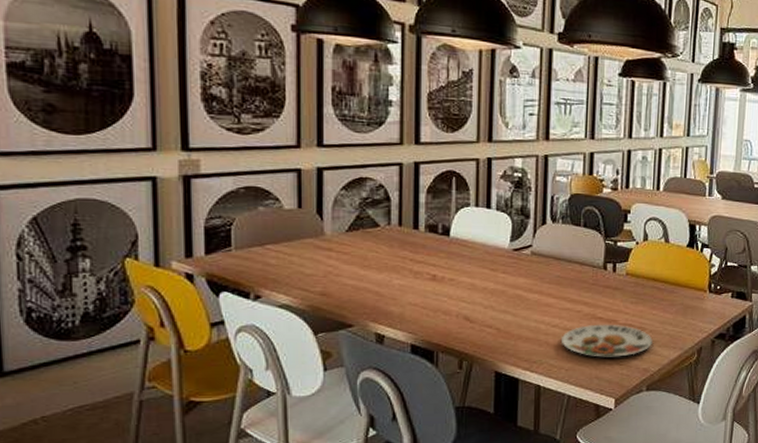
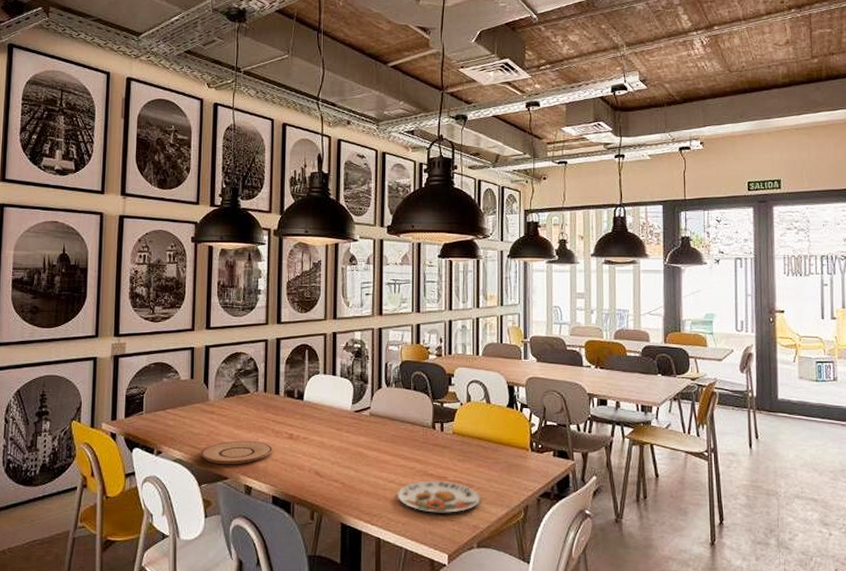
plate: none [315,282,410,311] -> present [200,440,272,465]

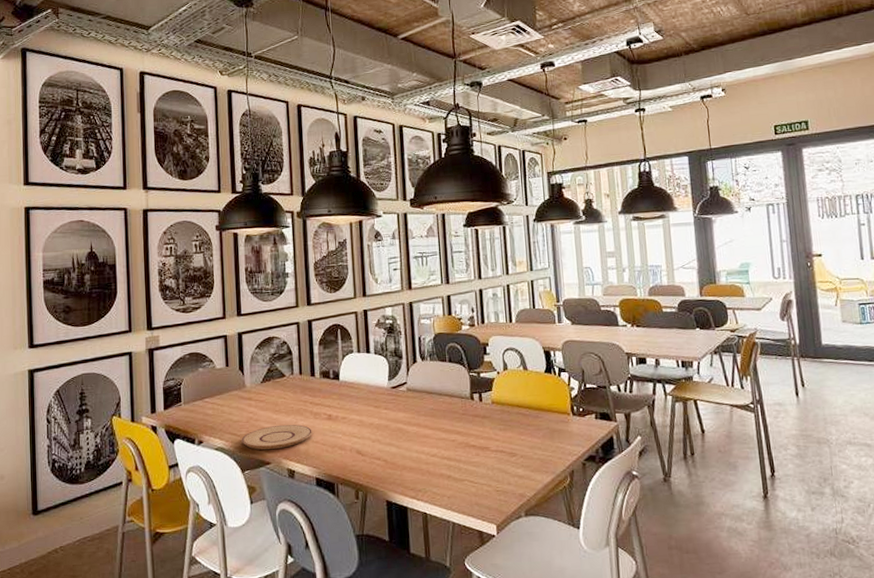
plate: present [397,480,480,513] -> none [440,451,525,484]

